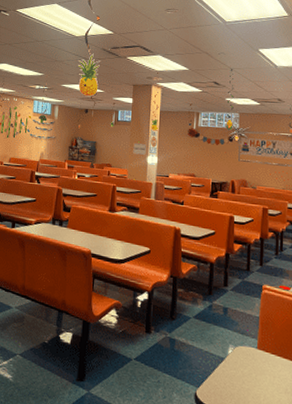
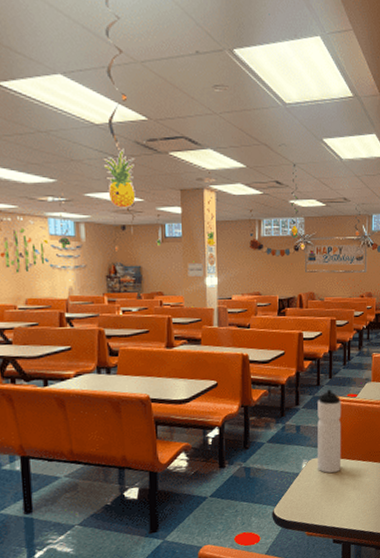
water bottle: none [245,276,273,368] -> present [317,389,342,474]

